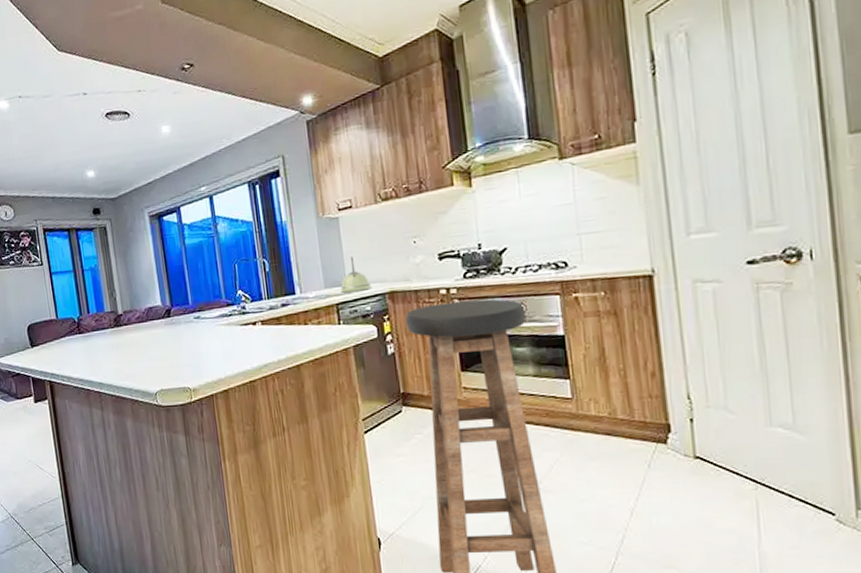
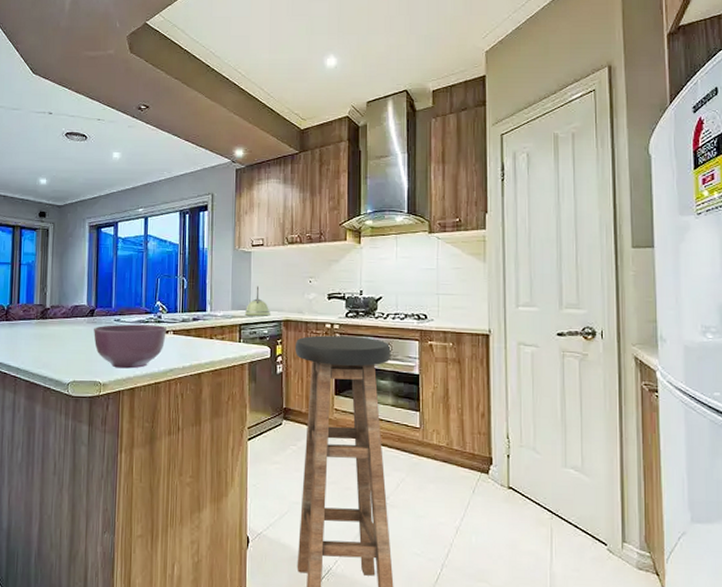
bowl: none [173,316,254,370] -> present [94,324,166,369]

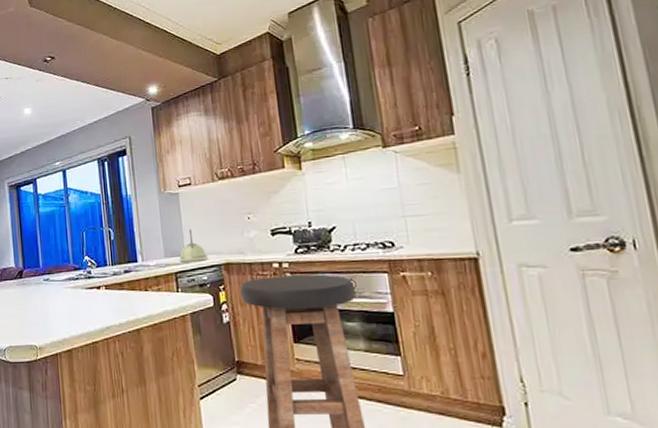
bowl: present [94,324,166,369] -> none [24,281,98,330]

